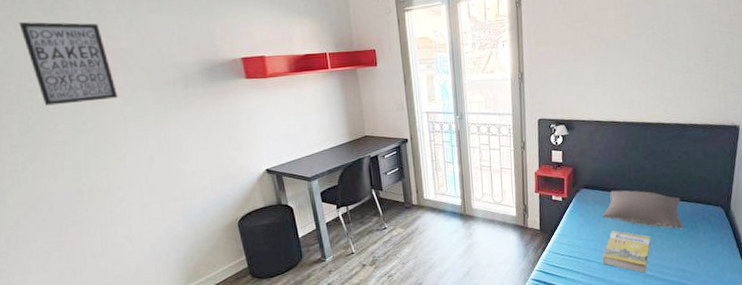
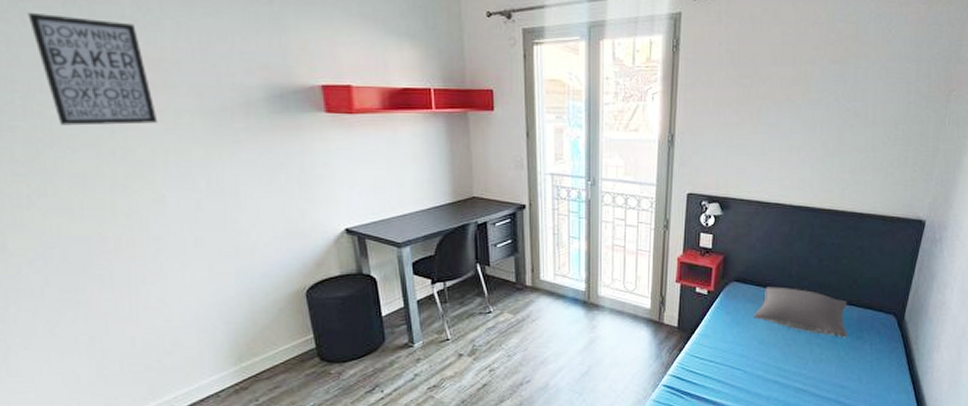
book: present [602,230,651,273] -> none [749,334,808,386]

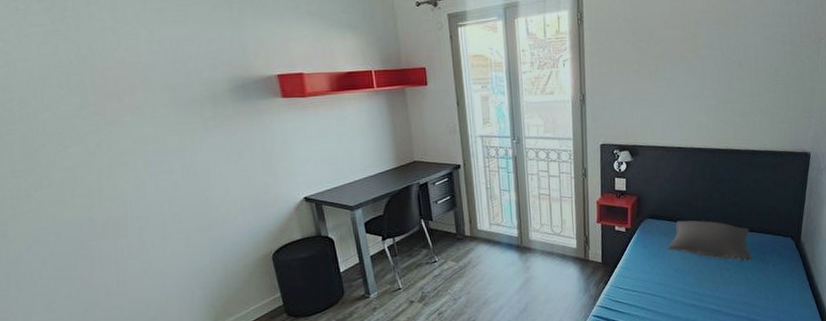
wall art: present [28,12,158,126] -> none [22,31,137,126]

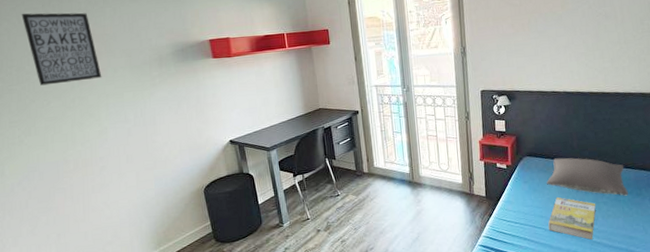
wall art: none [22,31,137,126] -> present [21,12,102,86]
book: none [668,263,719,308] -> present [548,197,596,240]

